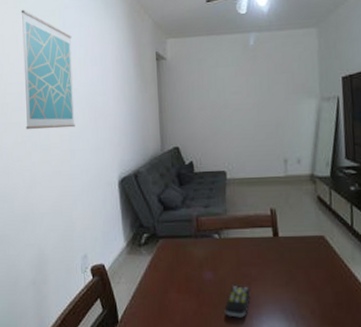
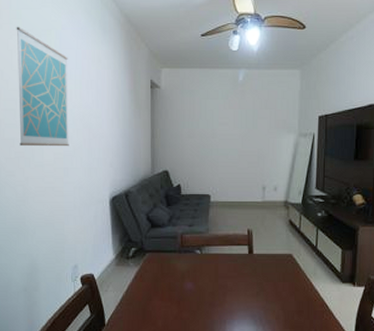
remote control: present [224,284,251,318] -> none [202,294,225,322]

